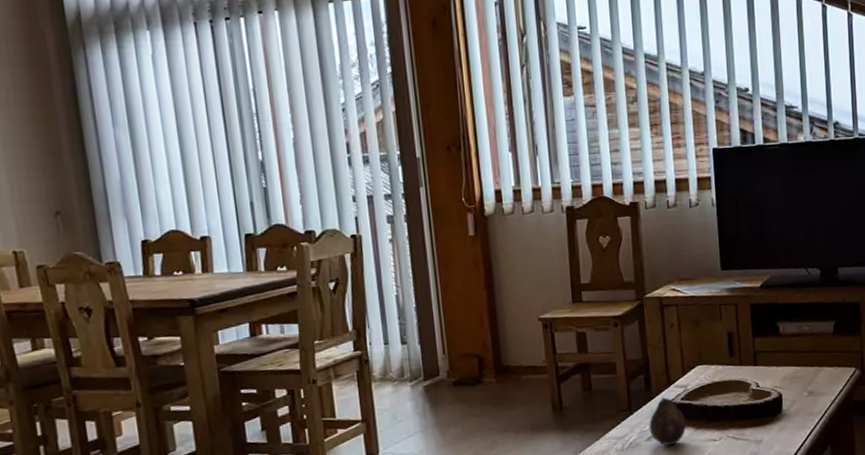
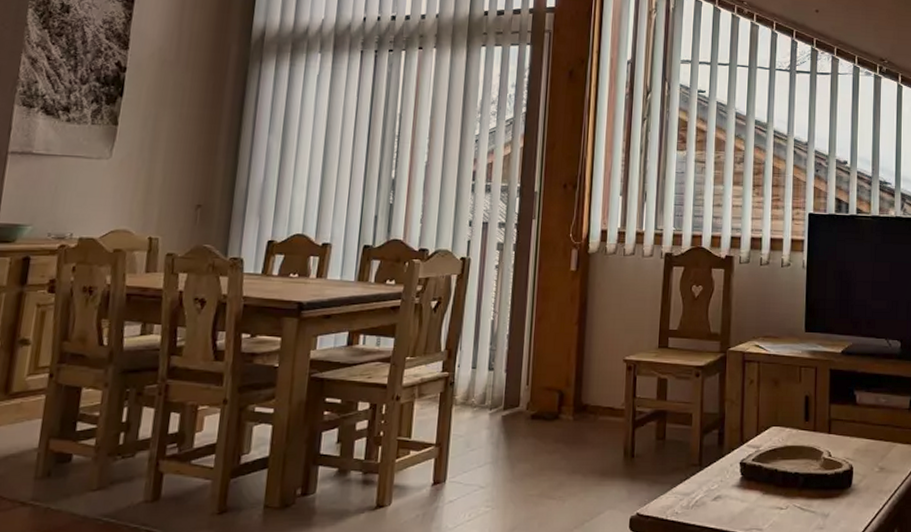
fruit: present [649,396,687,445] -> none [717,455,755,508]

